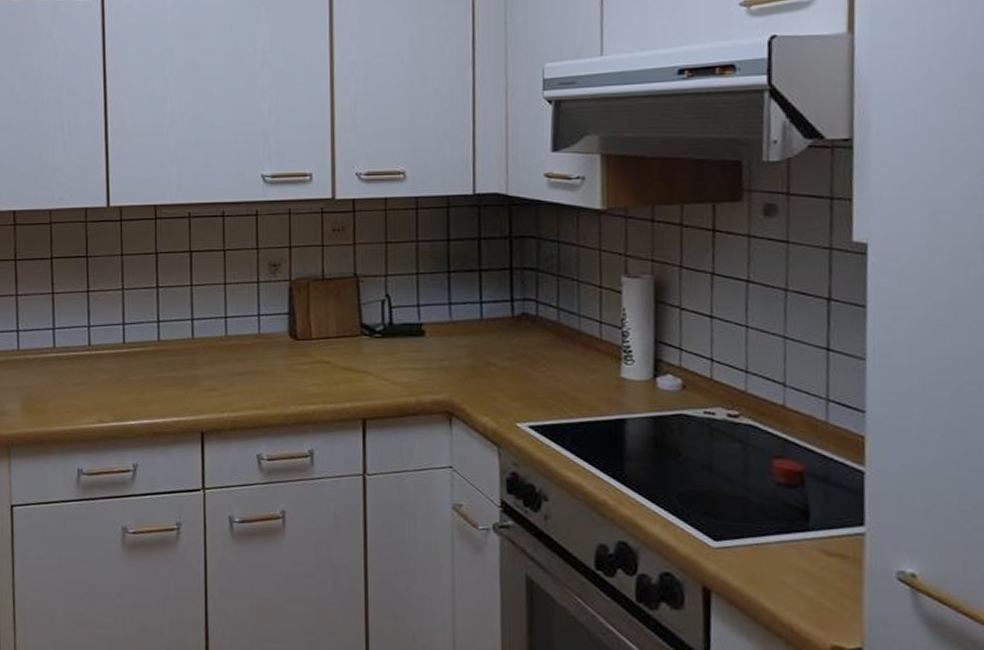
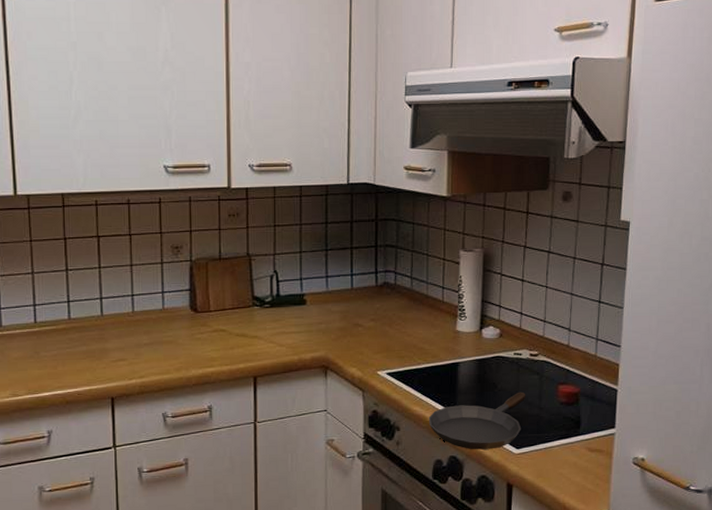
frying pan: none [586,463,725,538] -> present [428,392,526,450]

